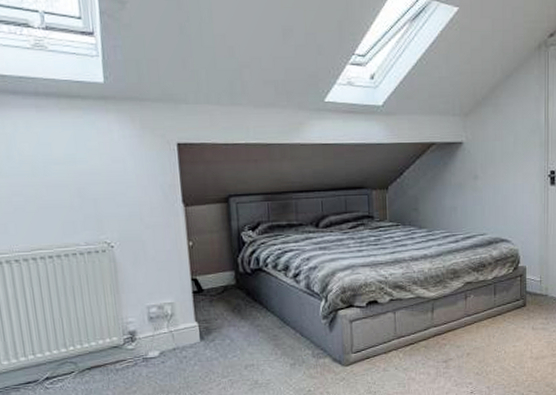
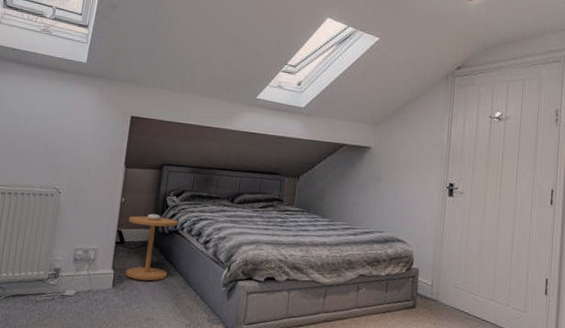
side table: none [201,253,261,328] -> present [125,213,179,281]

